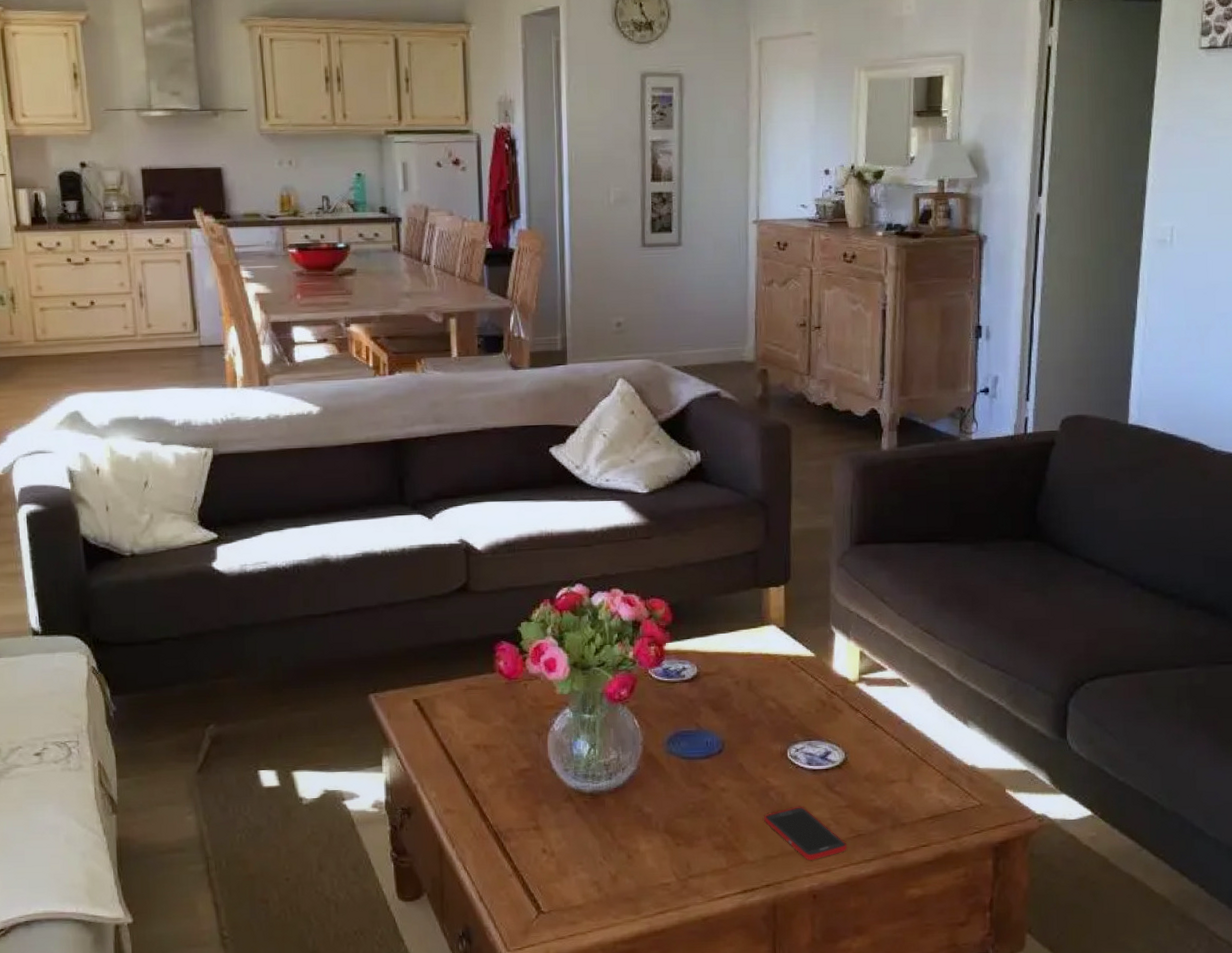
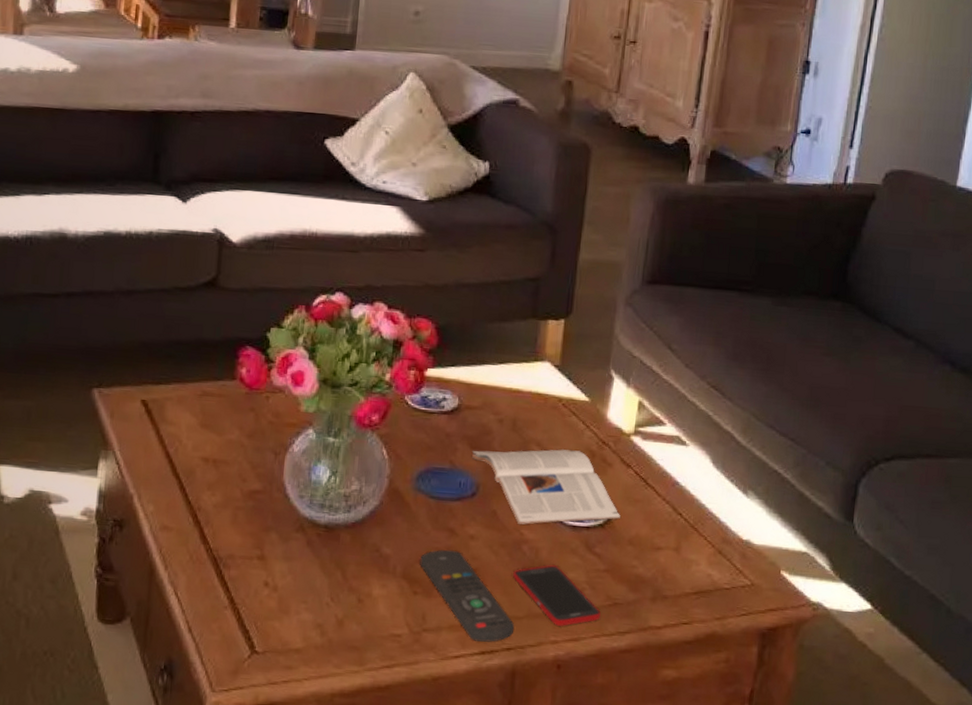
remote control: none [679,803,771,882] -> present [420,550,515,642]
magazine: none [715,702,855,773] -> present [472,449,620,525]

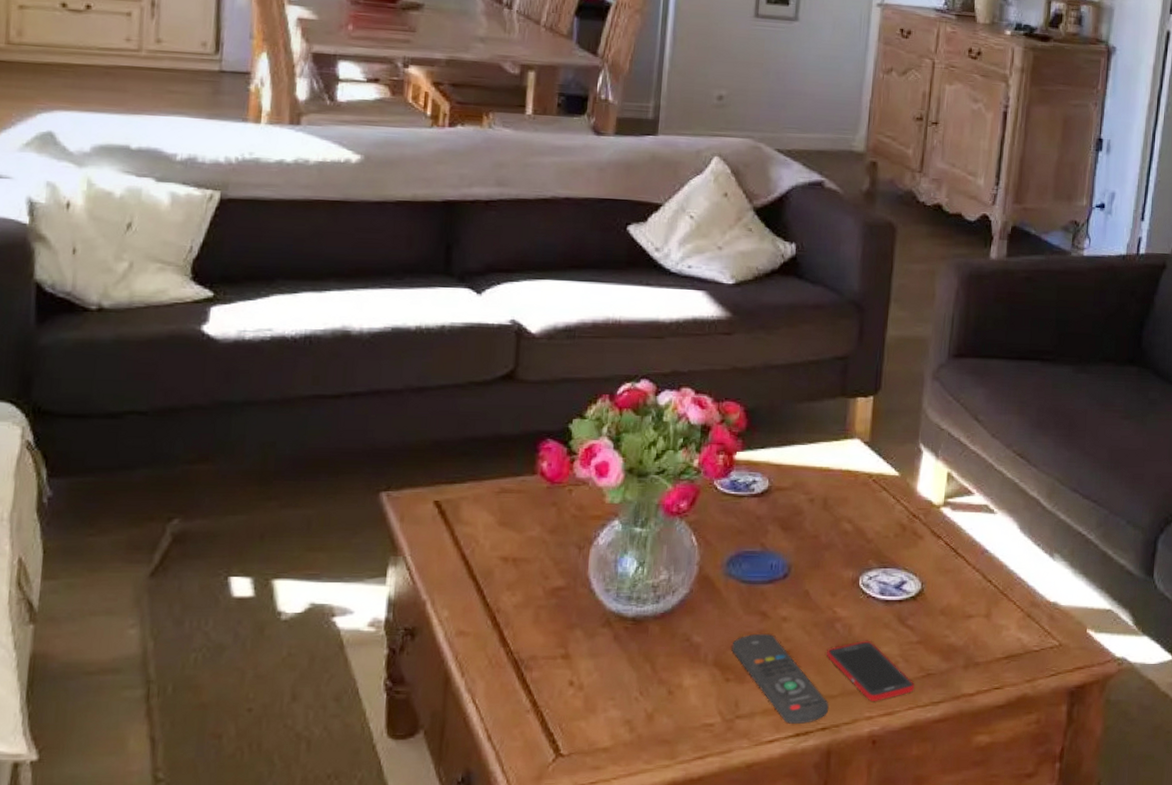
magazine: present [472,449,620,525] -> none [783,525,932,602]

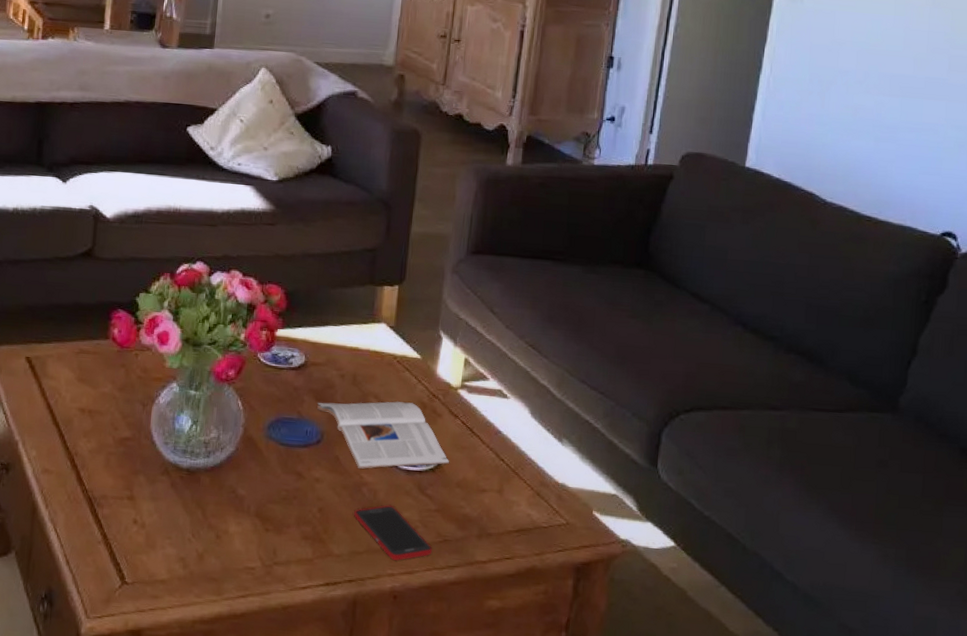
remote control: present [731,634,829,724] -> none [271,491,356,575]
magazine: none [783,525,932,602] -> present [317,401,449,469]

